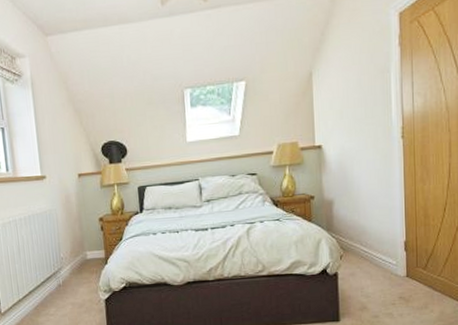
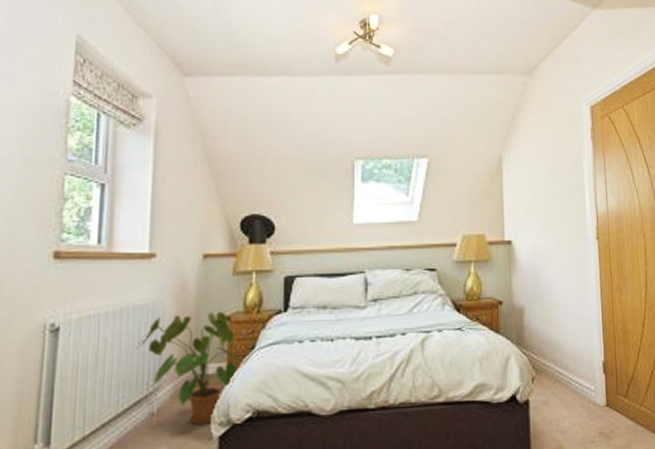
house plant: none [43,214,114,293] -> present [137,311,241,426]

